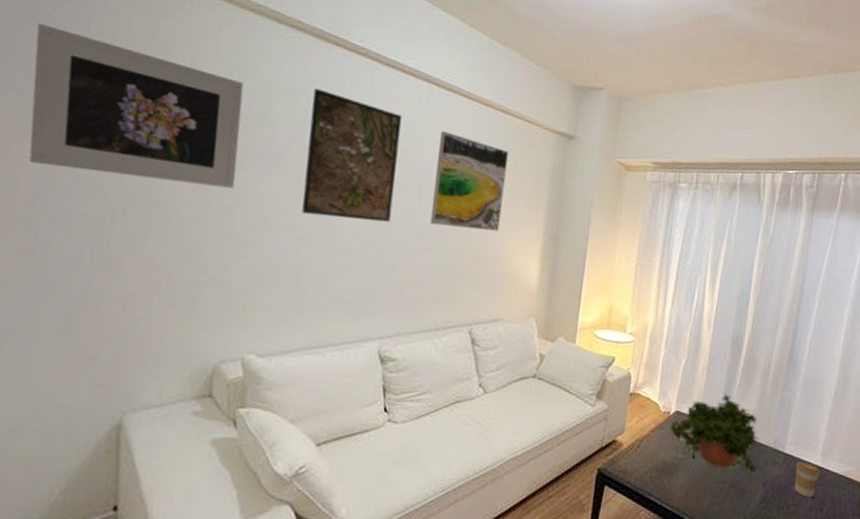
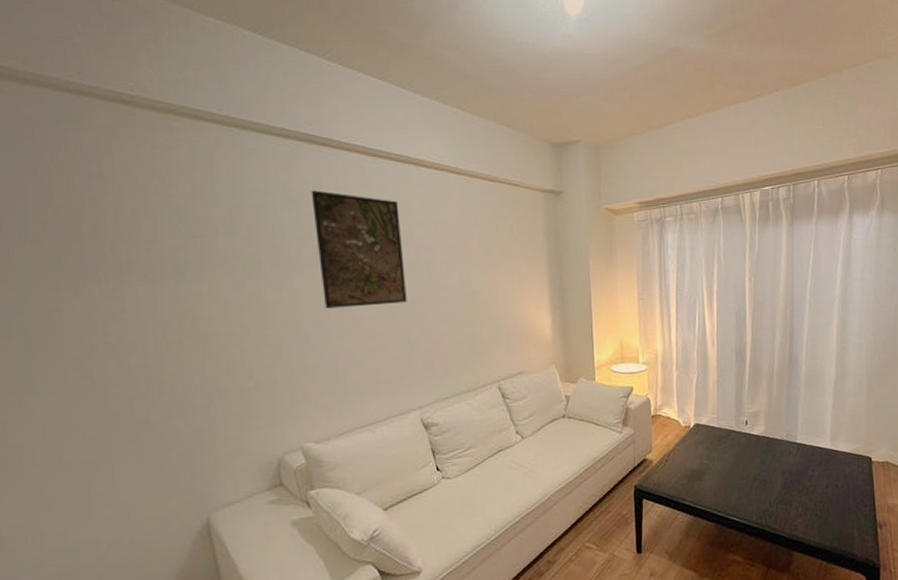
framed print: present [28,24,244,189] -> none [41,176,259,308]
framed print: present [430,131,508,232] -> none [437,209,508,298]
potted plant: present [670,393,759,474] -> none [692,400,777,466]
coffee cup: present [794,461,820,498] -> none [808,447,831,478]

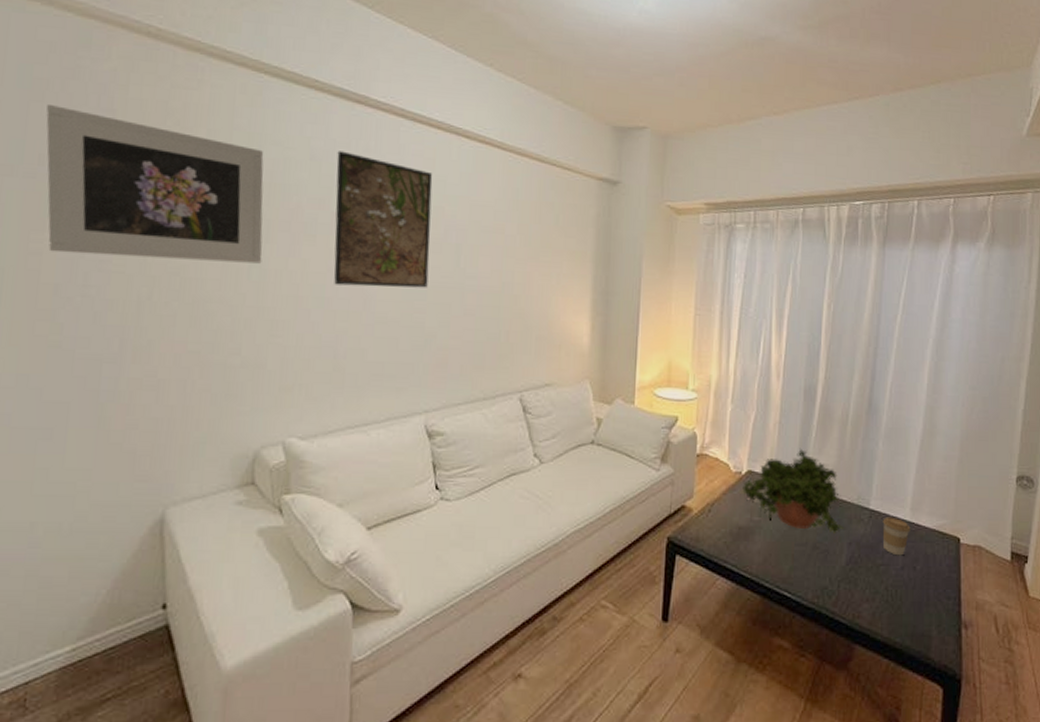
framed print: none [41,176,259,308] -> present [46,105,264,264]
potted plant: none [692,400,777,466] -> present [742,448,843,533]
coffee cup: none [808,447,831,478] -> present [882,516,911,556]

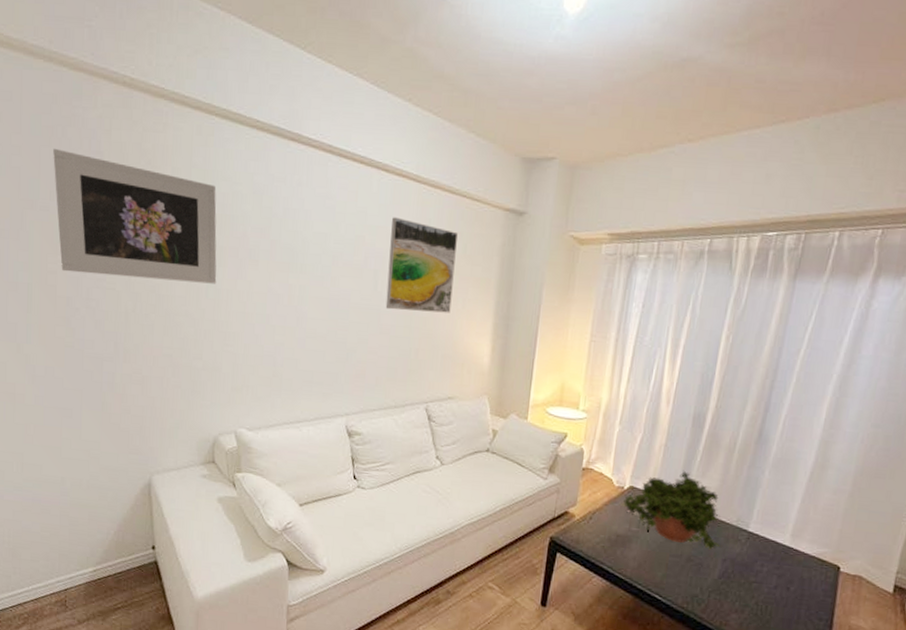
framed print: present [334,151,433,288] -> none [273,185,356,309]
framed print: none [470,186,548,290] -> present [385,217,458,313]
coffee cup: present [882,516,911,556] -> none [758,540,789,577]

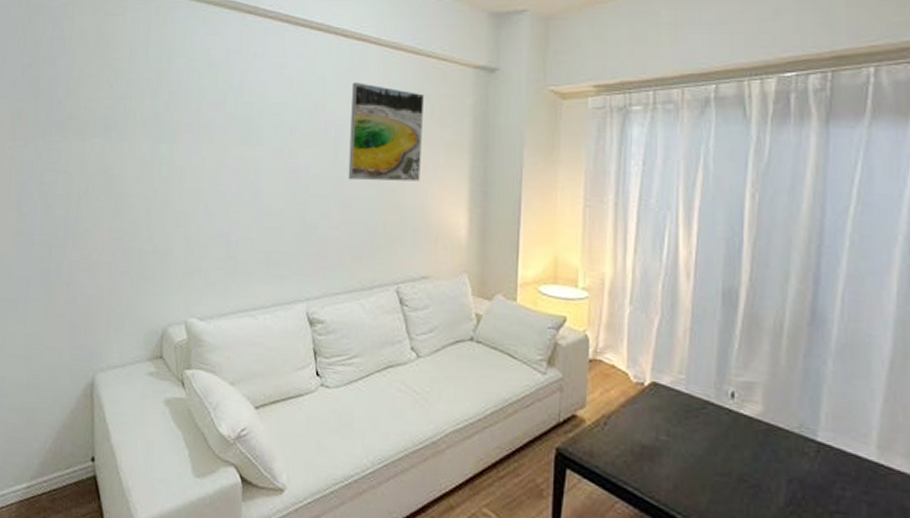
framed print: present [53,149,217,284] -> none [17,38,173,162]
potted plant: present [623,470,720,550] -> none [645,360,780,466]

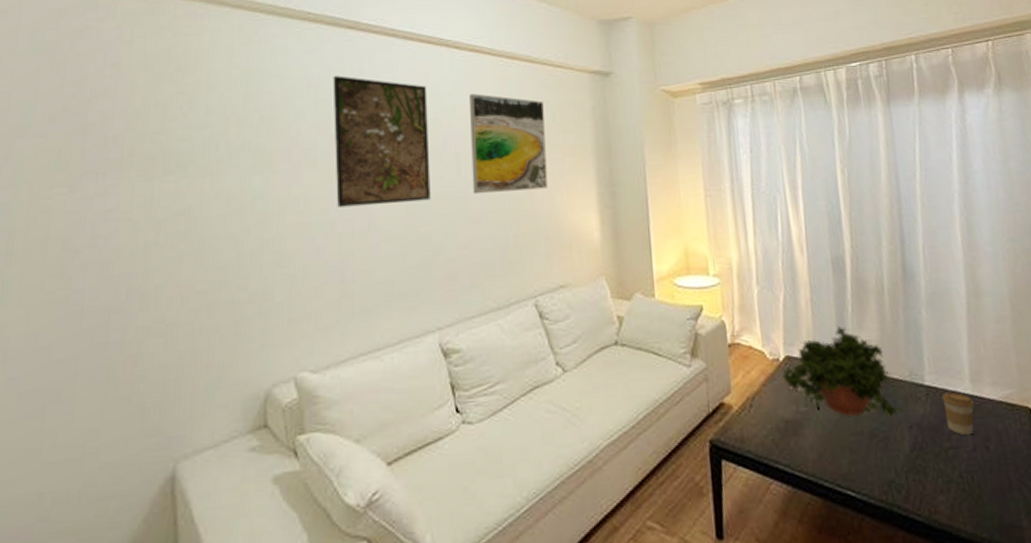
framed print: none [228,58,314,181] -> present [333,75,431,208]
potted plant: none [645,360,780,466] -> present [782,325,900,417]
coffee cup: none [836,453,878,505] -> present [941,391,975,436]

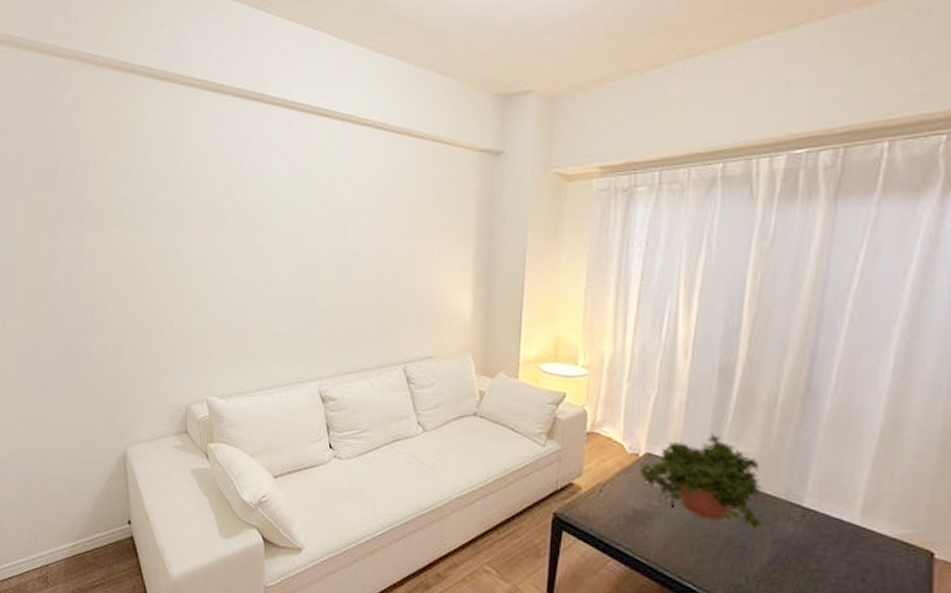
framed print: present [333,75,431,208] -> none [240,146,321,267]
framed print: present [470,93,548,195] -> none [356,168,429,266]
coffee cup: present [941,391,975,436] -> none [819,517,860,564]

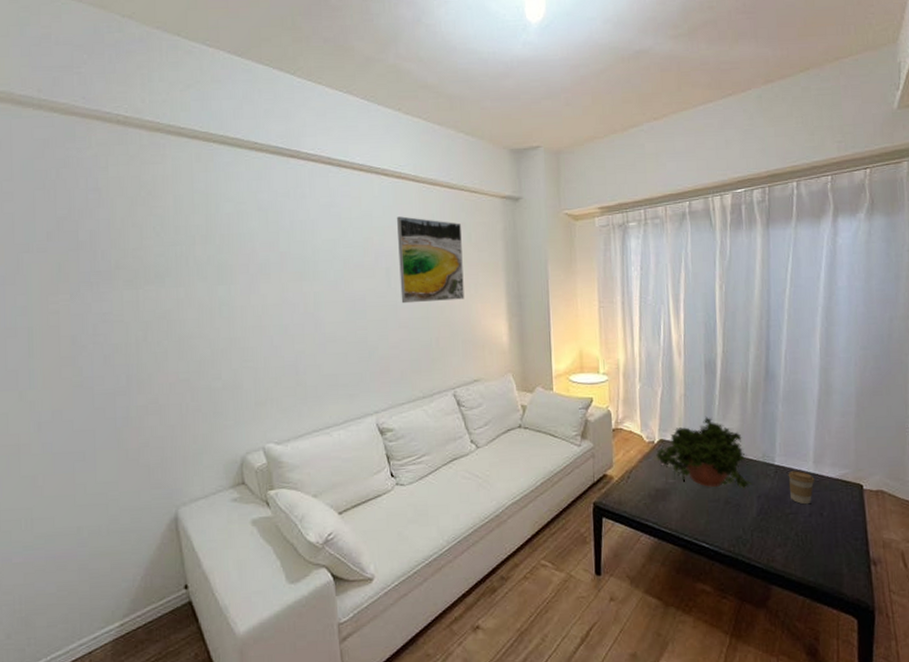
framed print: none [356,168,429,266] -> present [397,216,465,304]
coffee cup: none [819,517,860,564] -> present [788,470,815,505]

